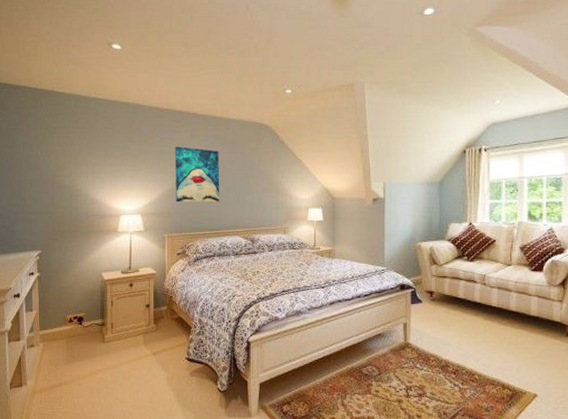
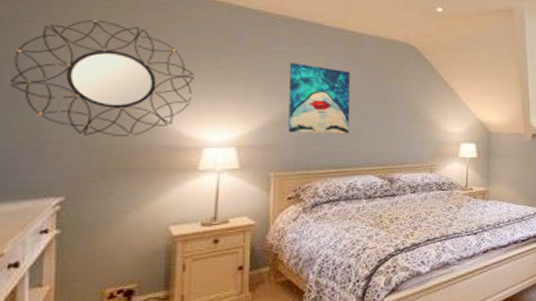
home mirror: none [8,125,113,208] -> present [11,20,195,136]

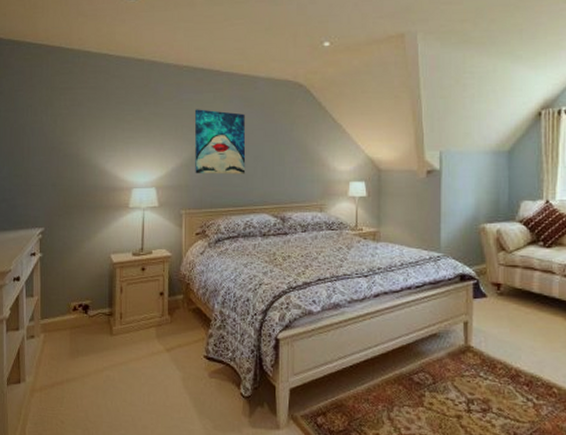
home mirror: present [11,20,195,136] -> none [10,85,125,179]

